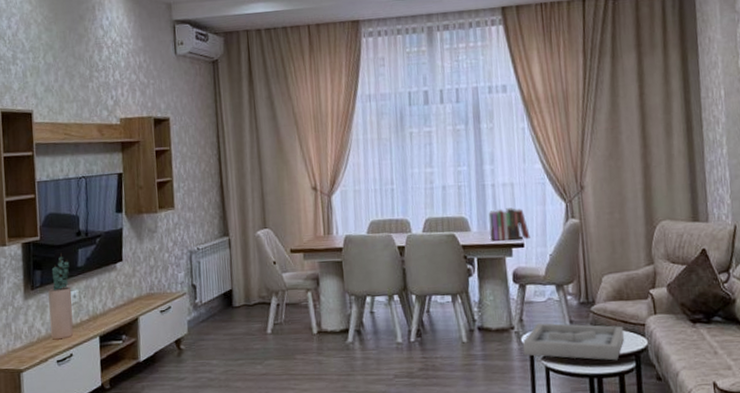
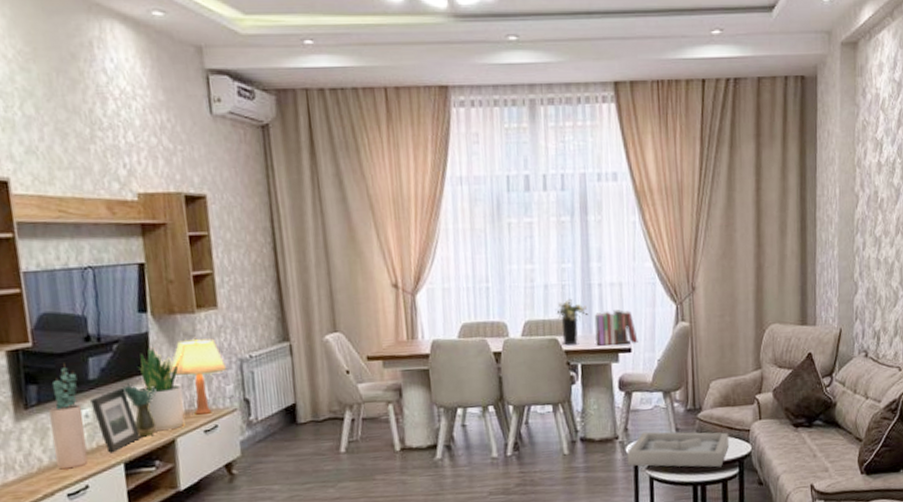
picture frame: none [78,274,112,329] -> present [90,388,141,455]
vase: none [102,270,127,315] -> present [123,384,157,437]
planter: none [113,241,147,311] -> present [137,347,185,432]
table lamp: none [137,233,180,299] -> present [170,338,227,416]
flower arrangement: none [452,197,483,241] -> present [555,298,589,346]

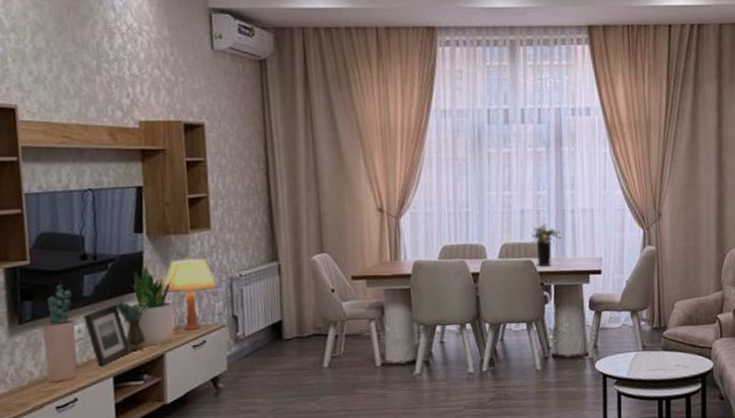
books: present [594,310,638,346] -> none [567,234,608,268]
decorative tray: present [626,431,730,468] -> none [596,348,693,383]

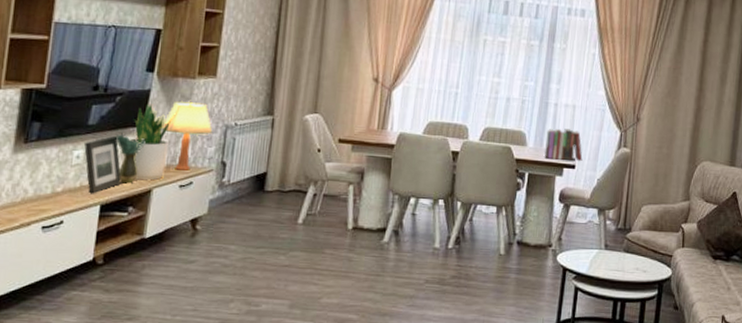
vase: present [42,280,79,383] -> none [39,107,78,204]
flower arrangement: present [530,223,562,267] -> none [513,112,542,155]
books: none [567,234,608,268] -> present [544,128,583,162]

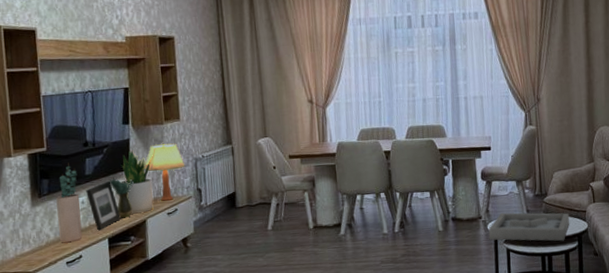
vase: none [39,107,78,204] -> present [56,163,83,243]
books: present [544,128,583,162] -> none [461,117,496,145]
decorative tray: none [556,244,653,287] -> present [488,212,570,242]

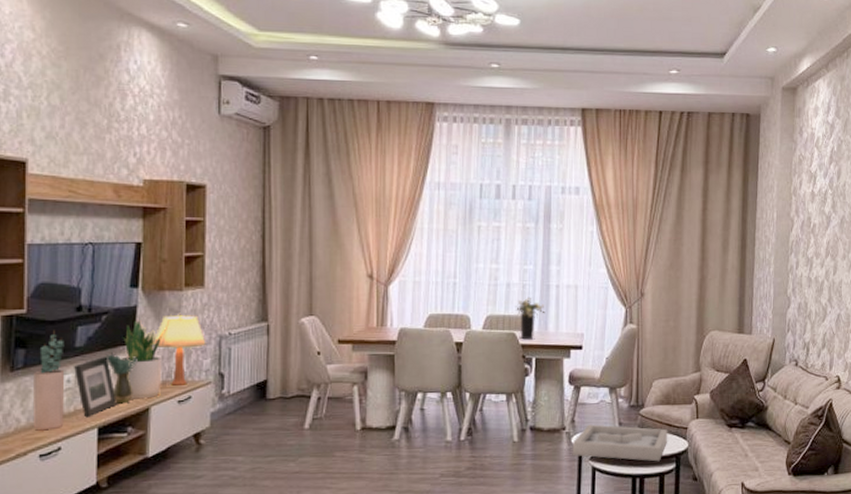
flower arrangement: none [431,108,457,145] -> present [515,297,545,340]

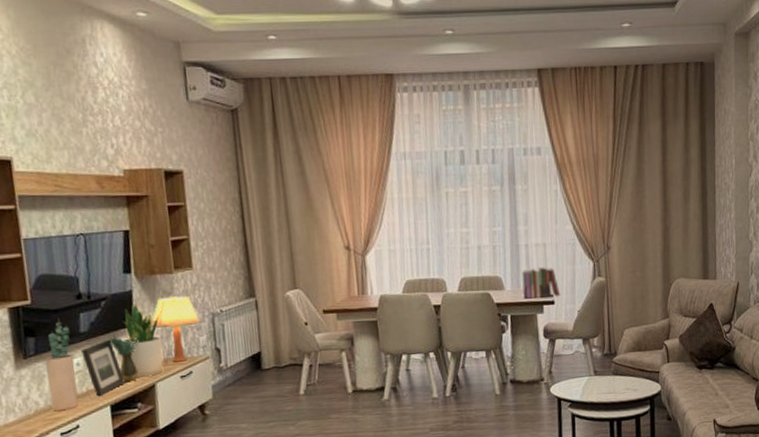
flower arrangement: present [515,297,545,340] -> none [487,257,517,299]
books: none [549,310,589,342] -> present [522,267,561,299]
decorative tray: present [572,424,668,462] -> none [551,374,642,405]

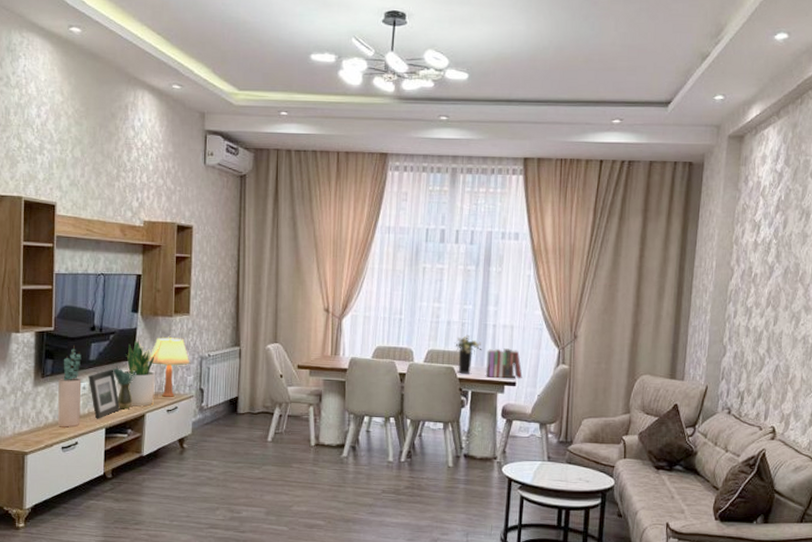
flower arrangement: none [487,257,517,299] -> present [454,334,482,374]

